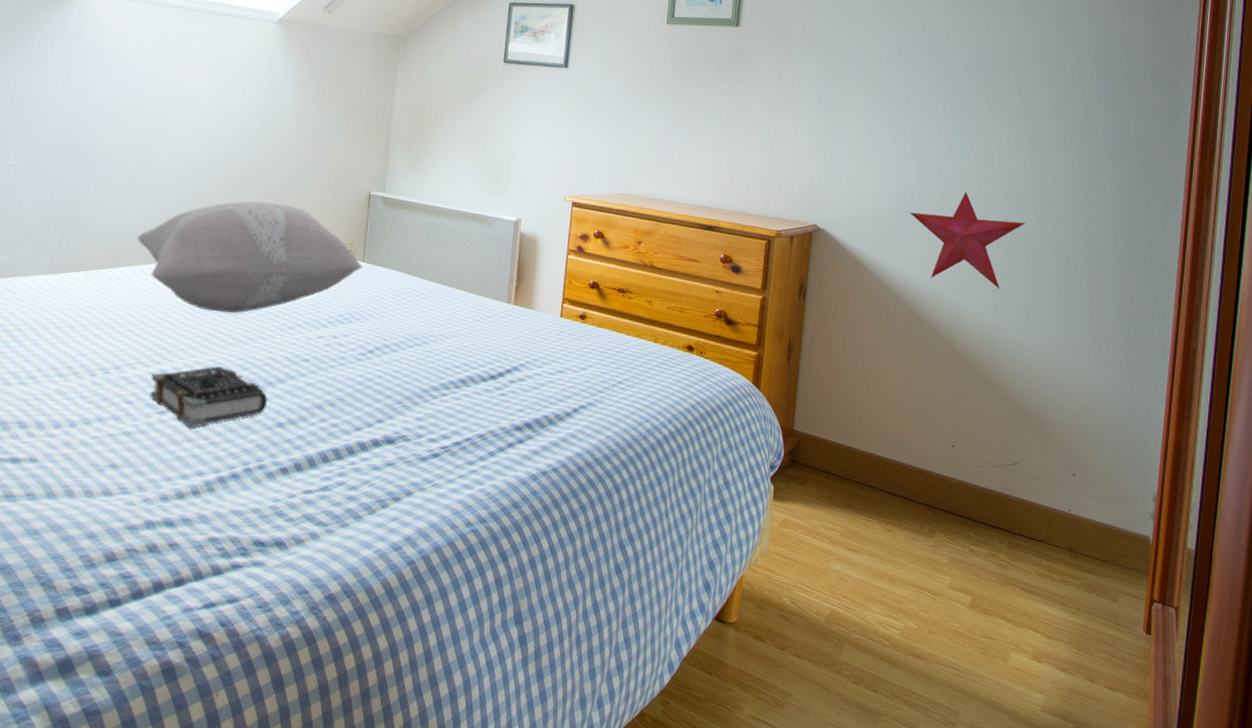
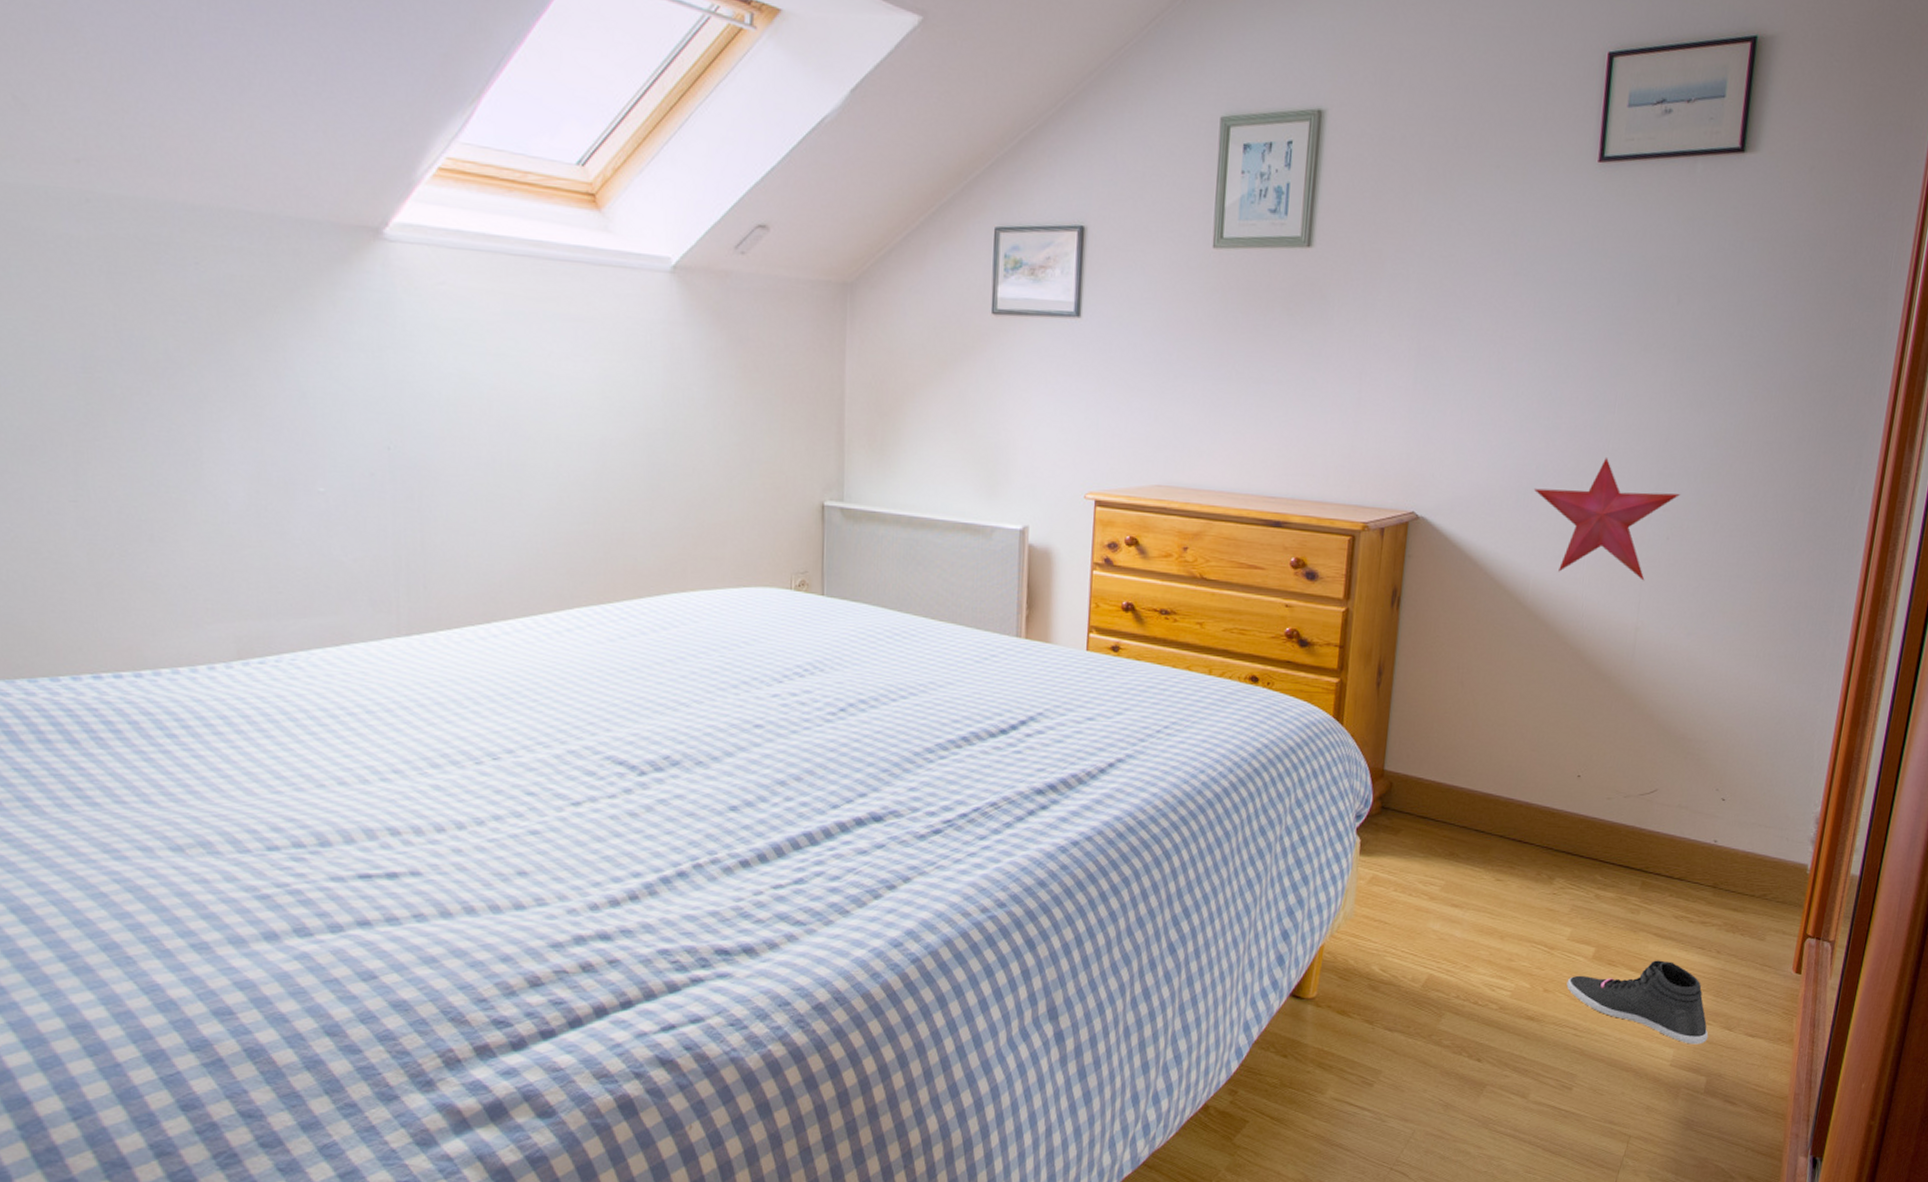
decorative pillow: present [137,201,363,314] -> none [512,523,822,673]
book: present [149,366,268,428] -> none [556,741,714,820]
sneaker: none [948,612,1073,693] -> present [1566,960,1709,1045]

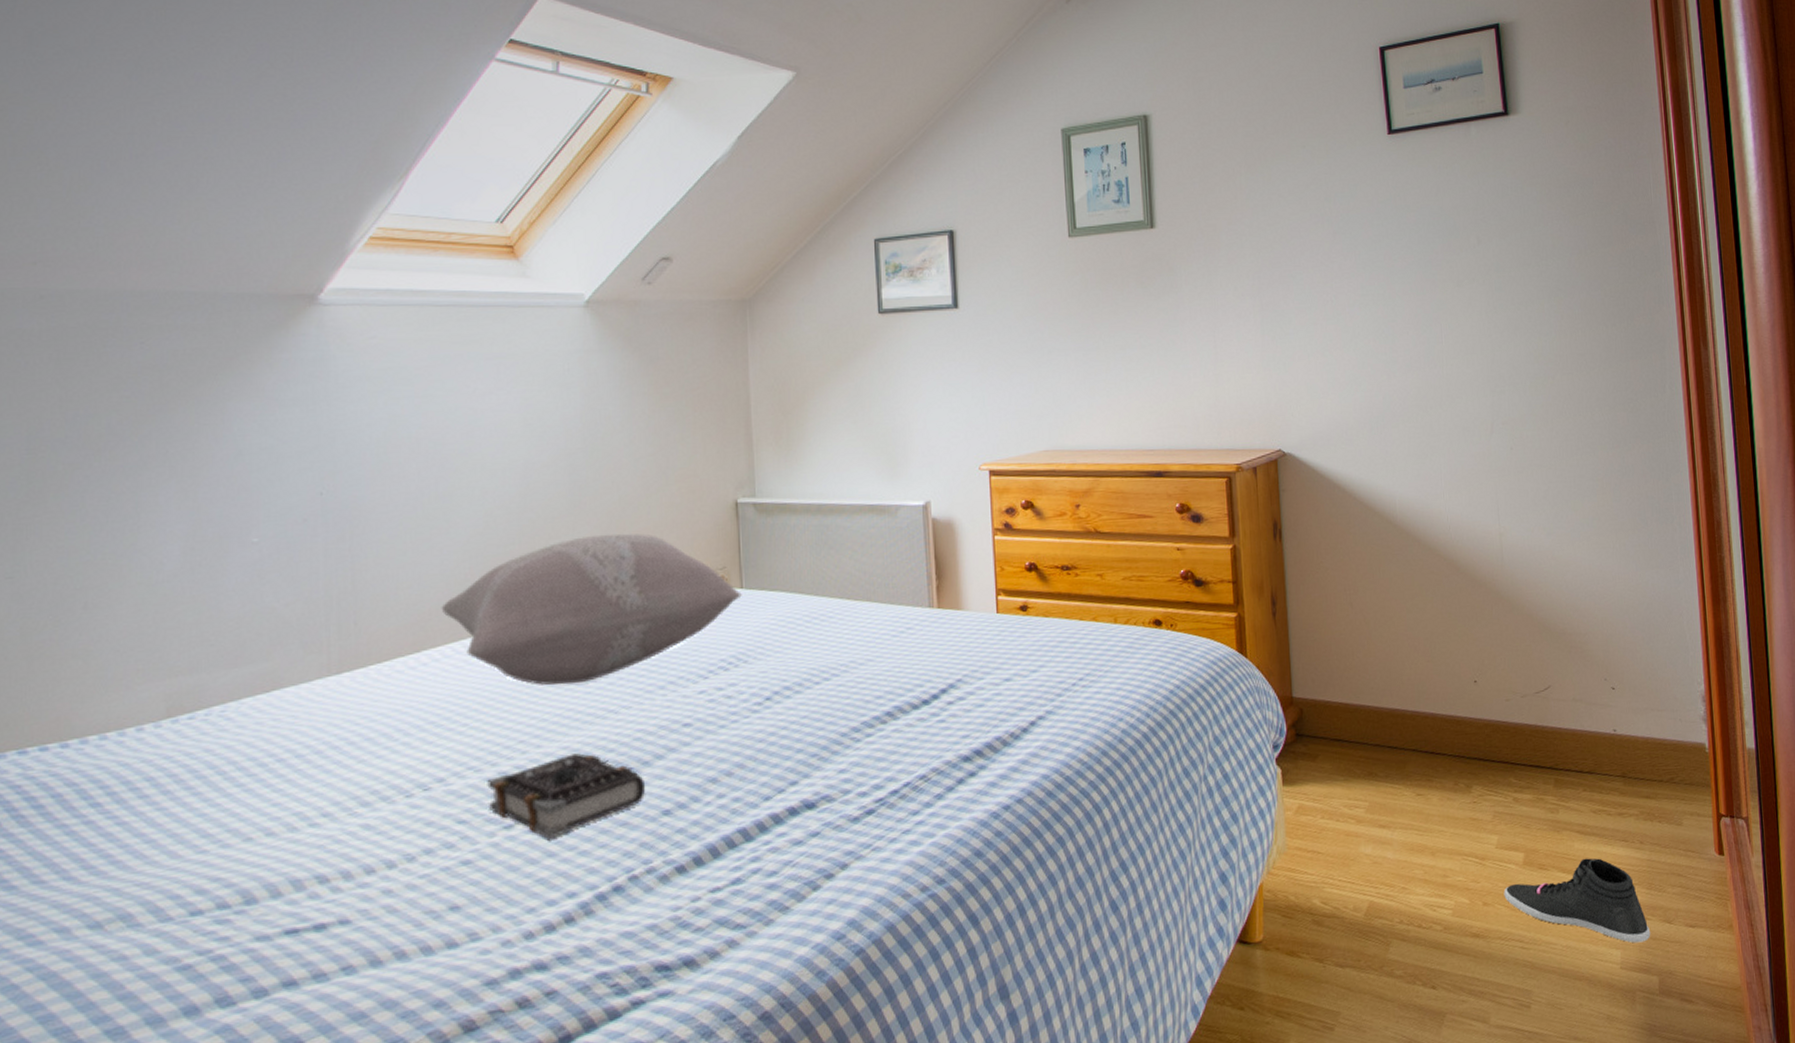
decorative pillow: none [512,523,822,673] -> present [441,533,742,686]
book: none [556,741,714,820] -> present [487,753,646,839]
decorative star: present [1534,458,1680,581] -> none [1385,383,1514,490]

